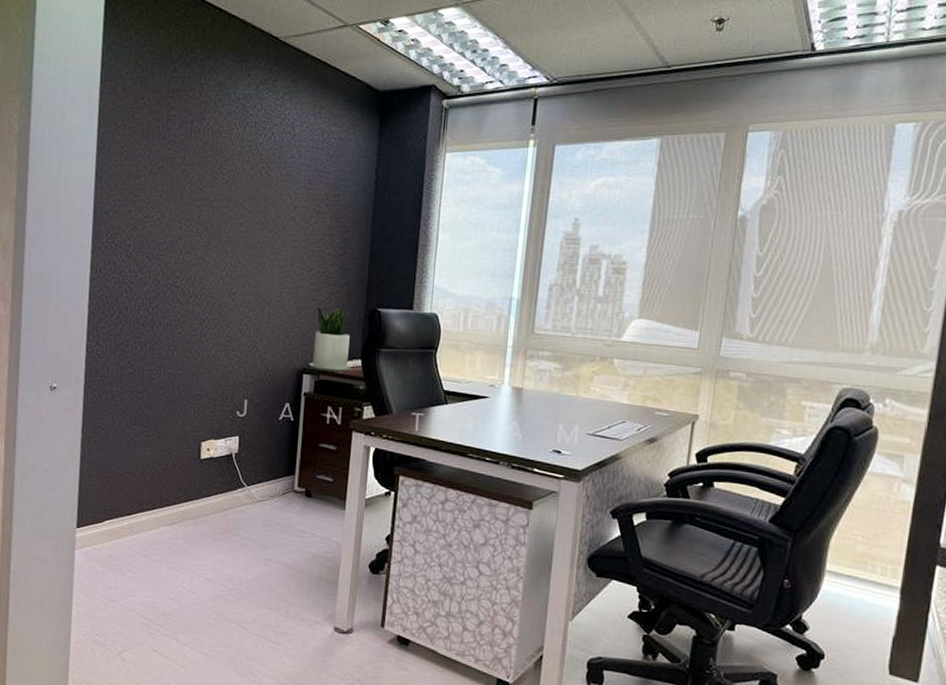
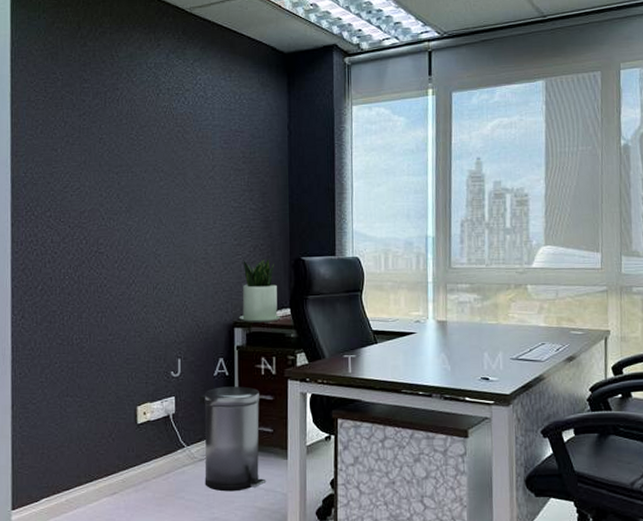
pedal bin: none [261,431,323,535] -> present [199,386,267,492]

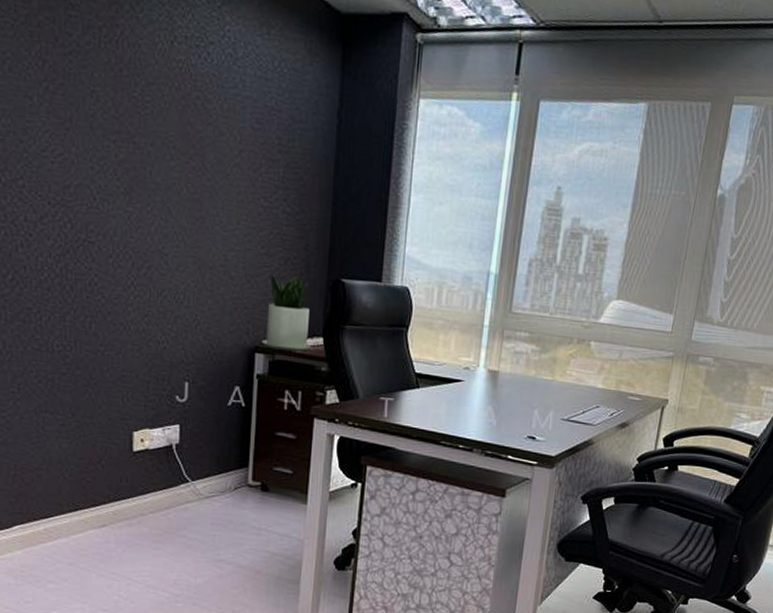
pedal bin: present [199,386,267,492] -> none [208,418,282,534]

